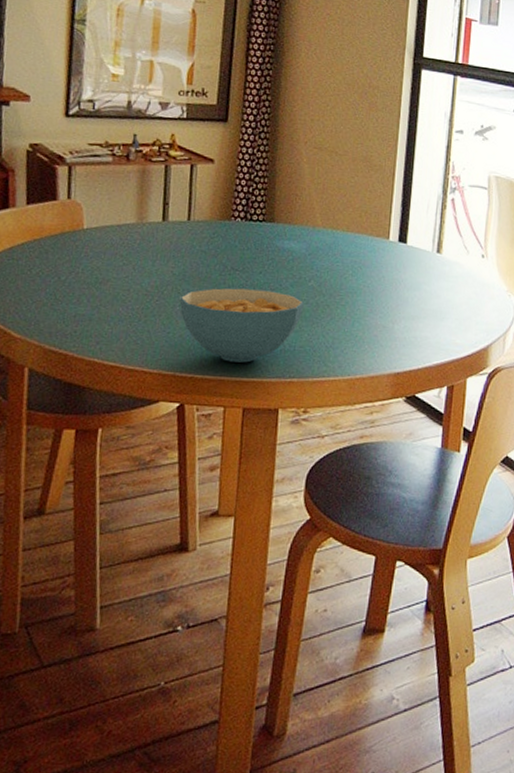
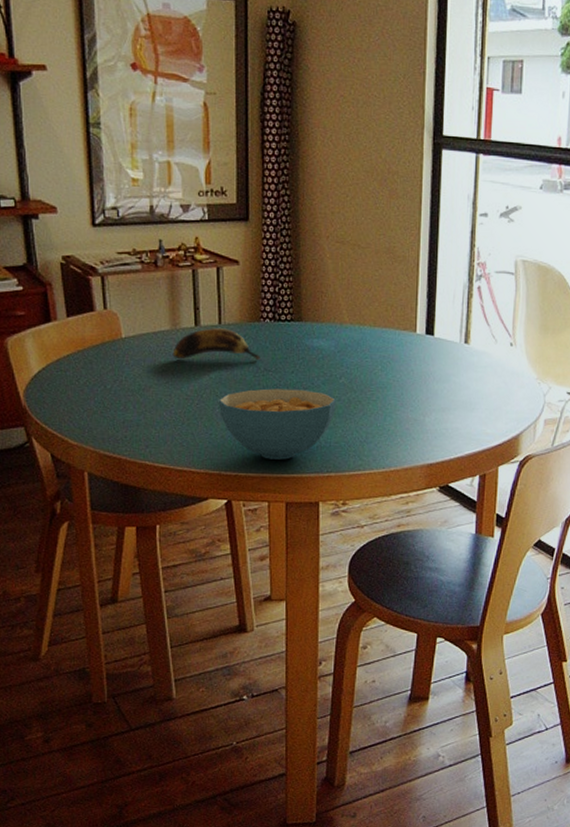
banana: none [135,224,229,260] -> present [172,328,261,361]

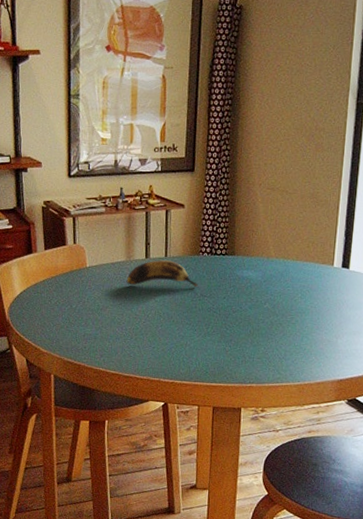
cereal bowl: present [218,388,336,460] -> none [161,311,260,371]

